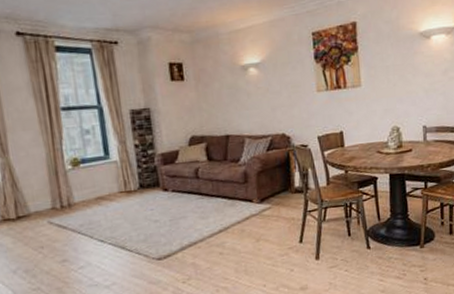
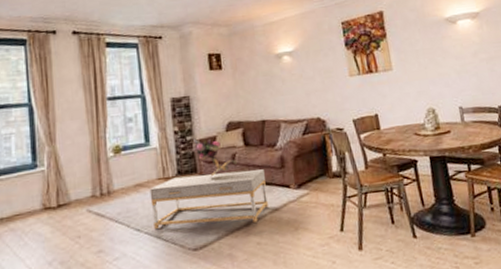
coffee table: none [111,184,231,241] -> present [149,169,268,230]
bouquet: none [155,152,201,193] -> present [193,138,238,179]

